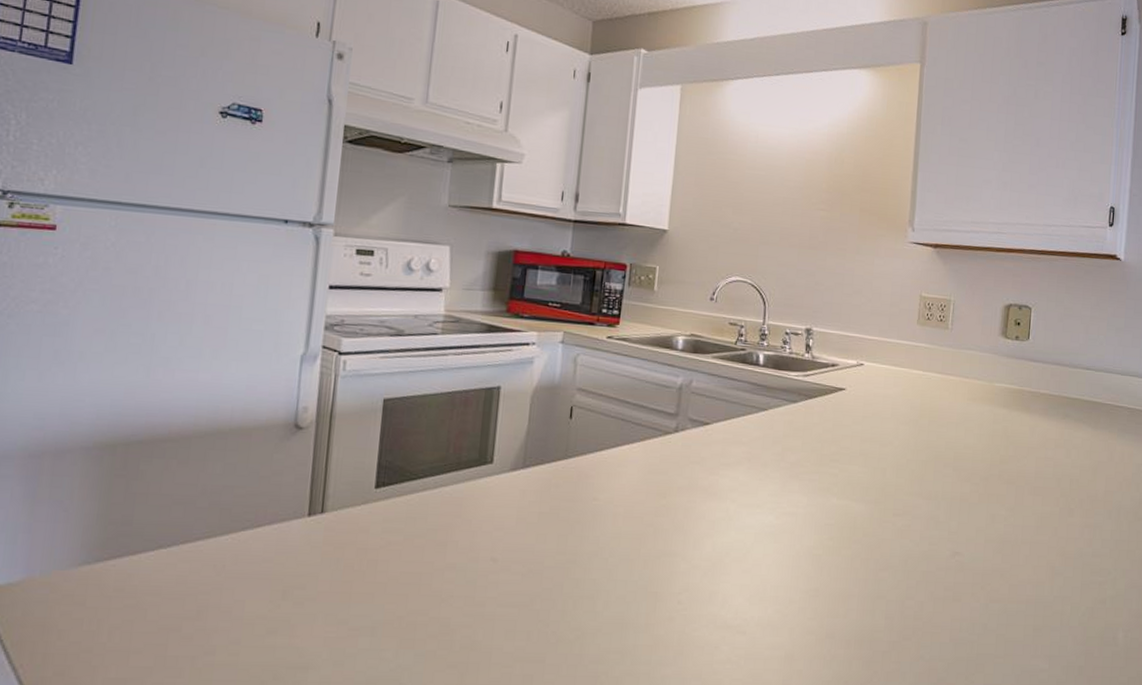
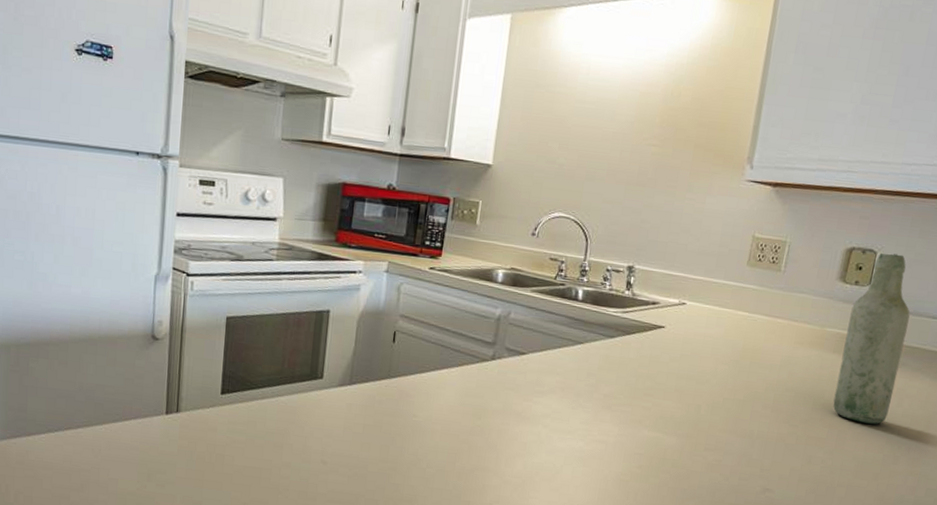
bottle: none [1008,309,1067,477] -> present [833,253,910,424]

